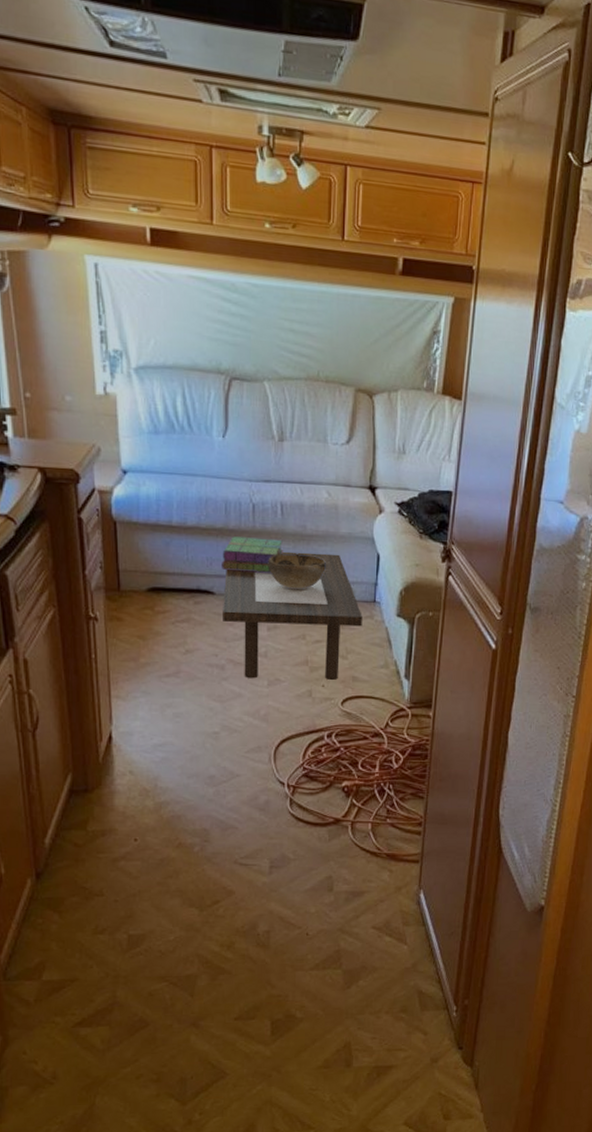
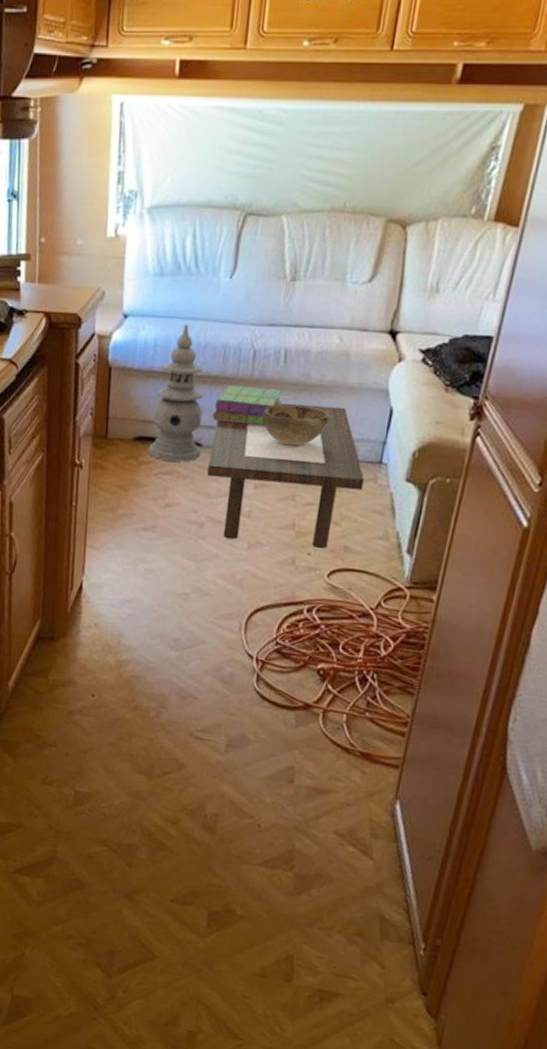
lantern: none [163,480,213,610] -> present [148,325,204,462]

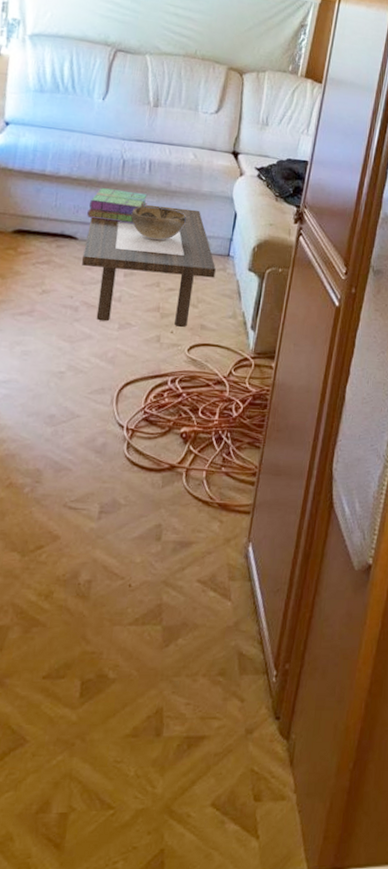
lantern: present [148,325,204,462] -> none [26,135,79,253]

